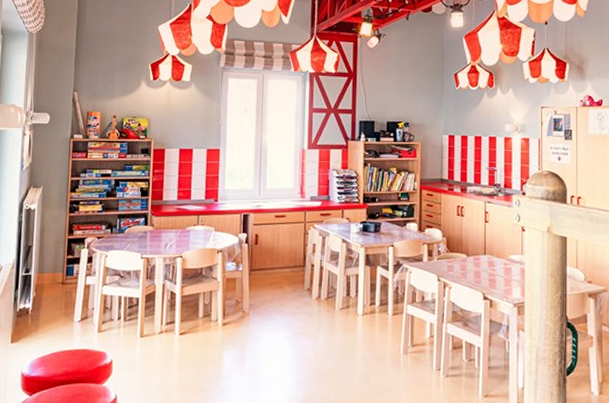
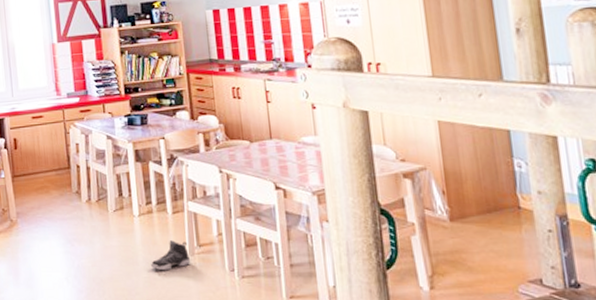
sneaker: none [368,339,404,367] -> present [151,240,191,271]

